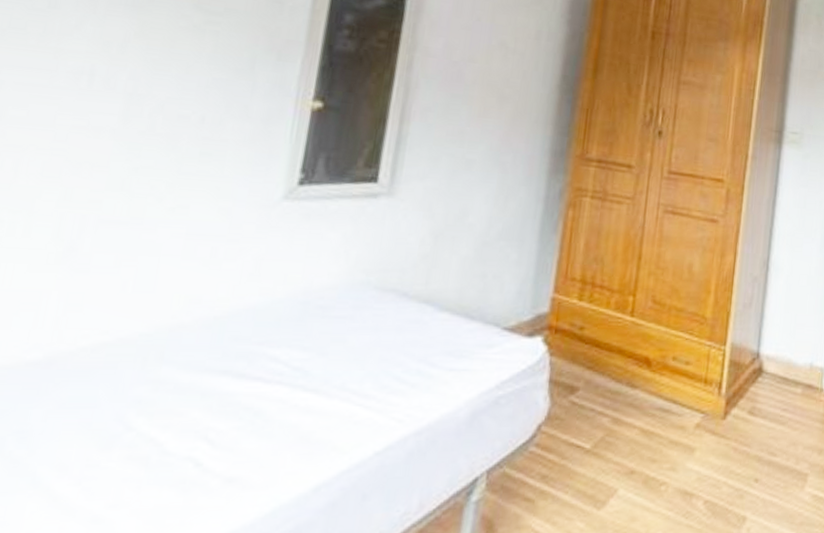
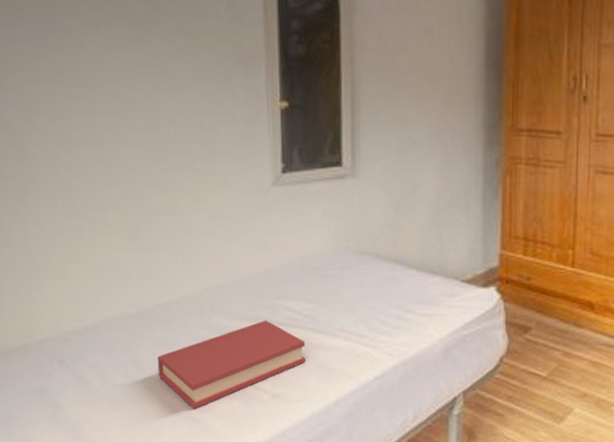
hardback book: none [52,373,288,504] -> present [157,320,306,410]

